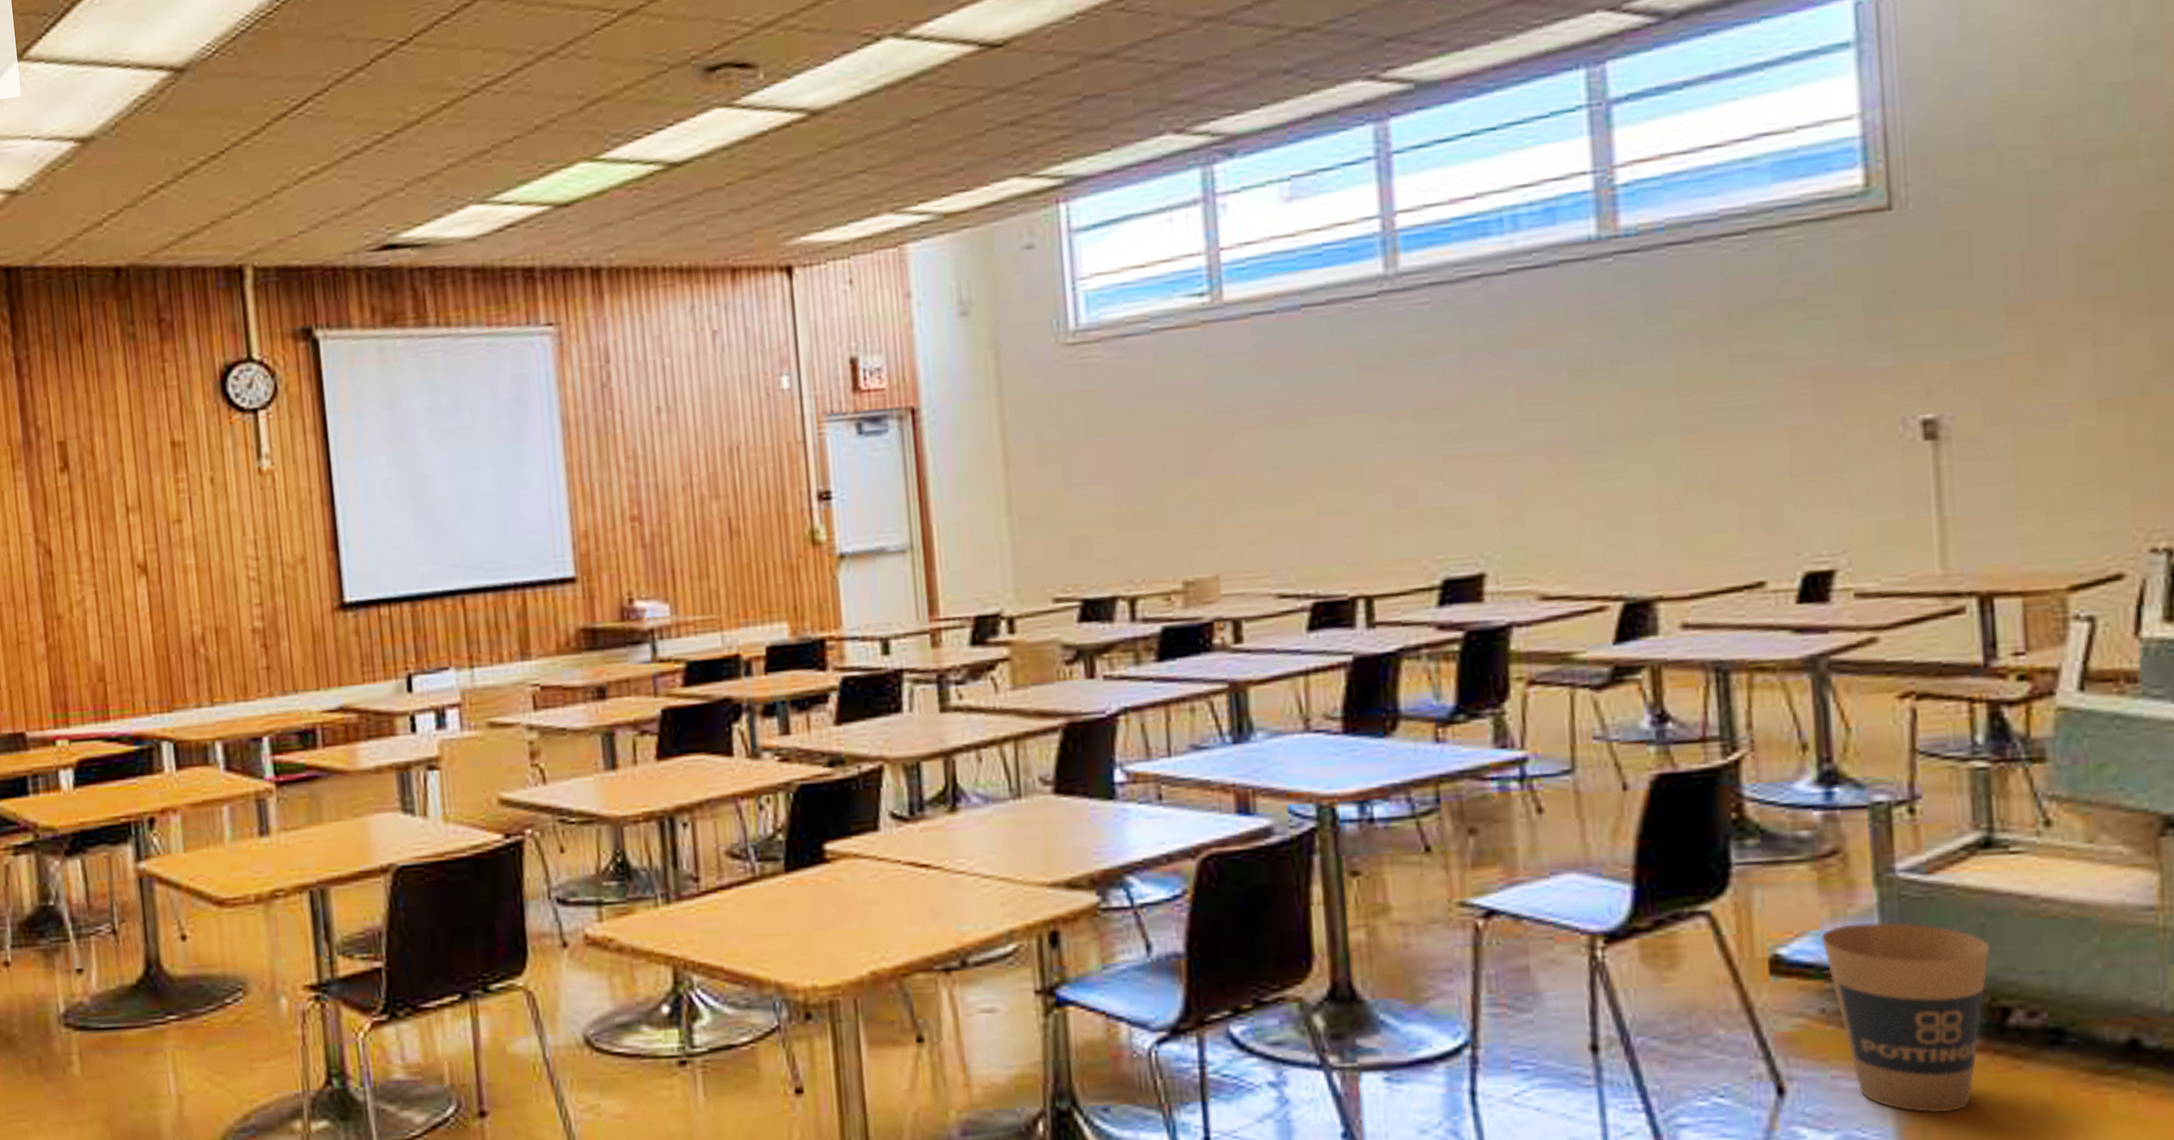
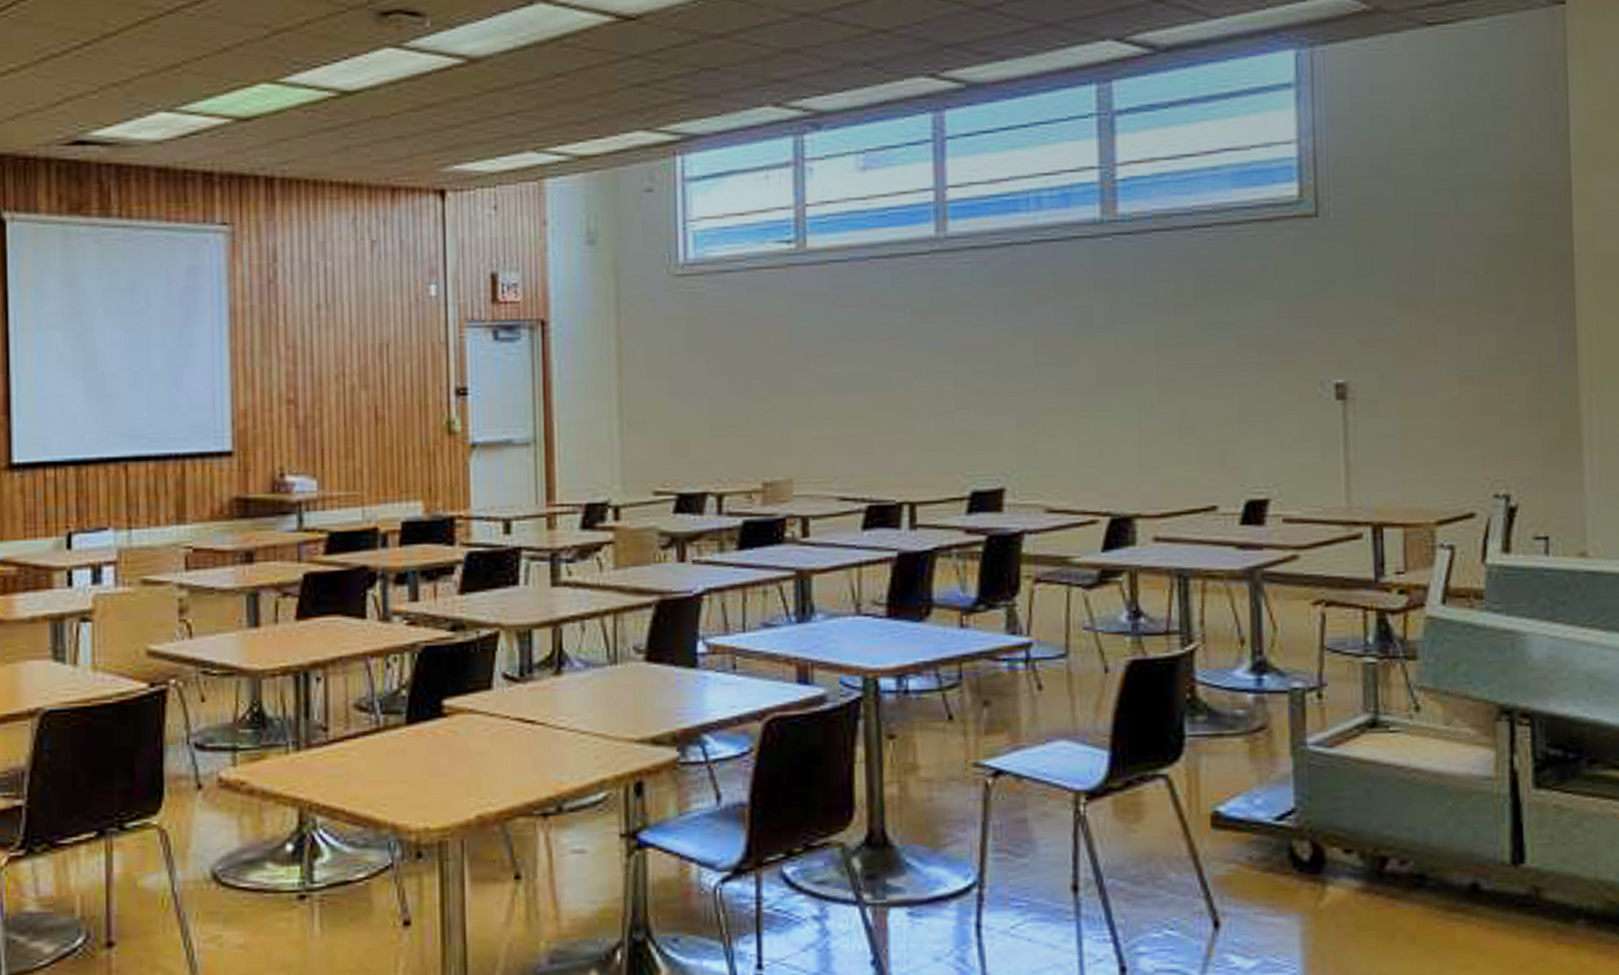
trash can: present [1820,922,1990,1113] -> none [1250,786,1374,943]

